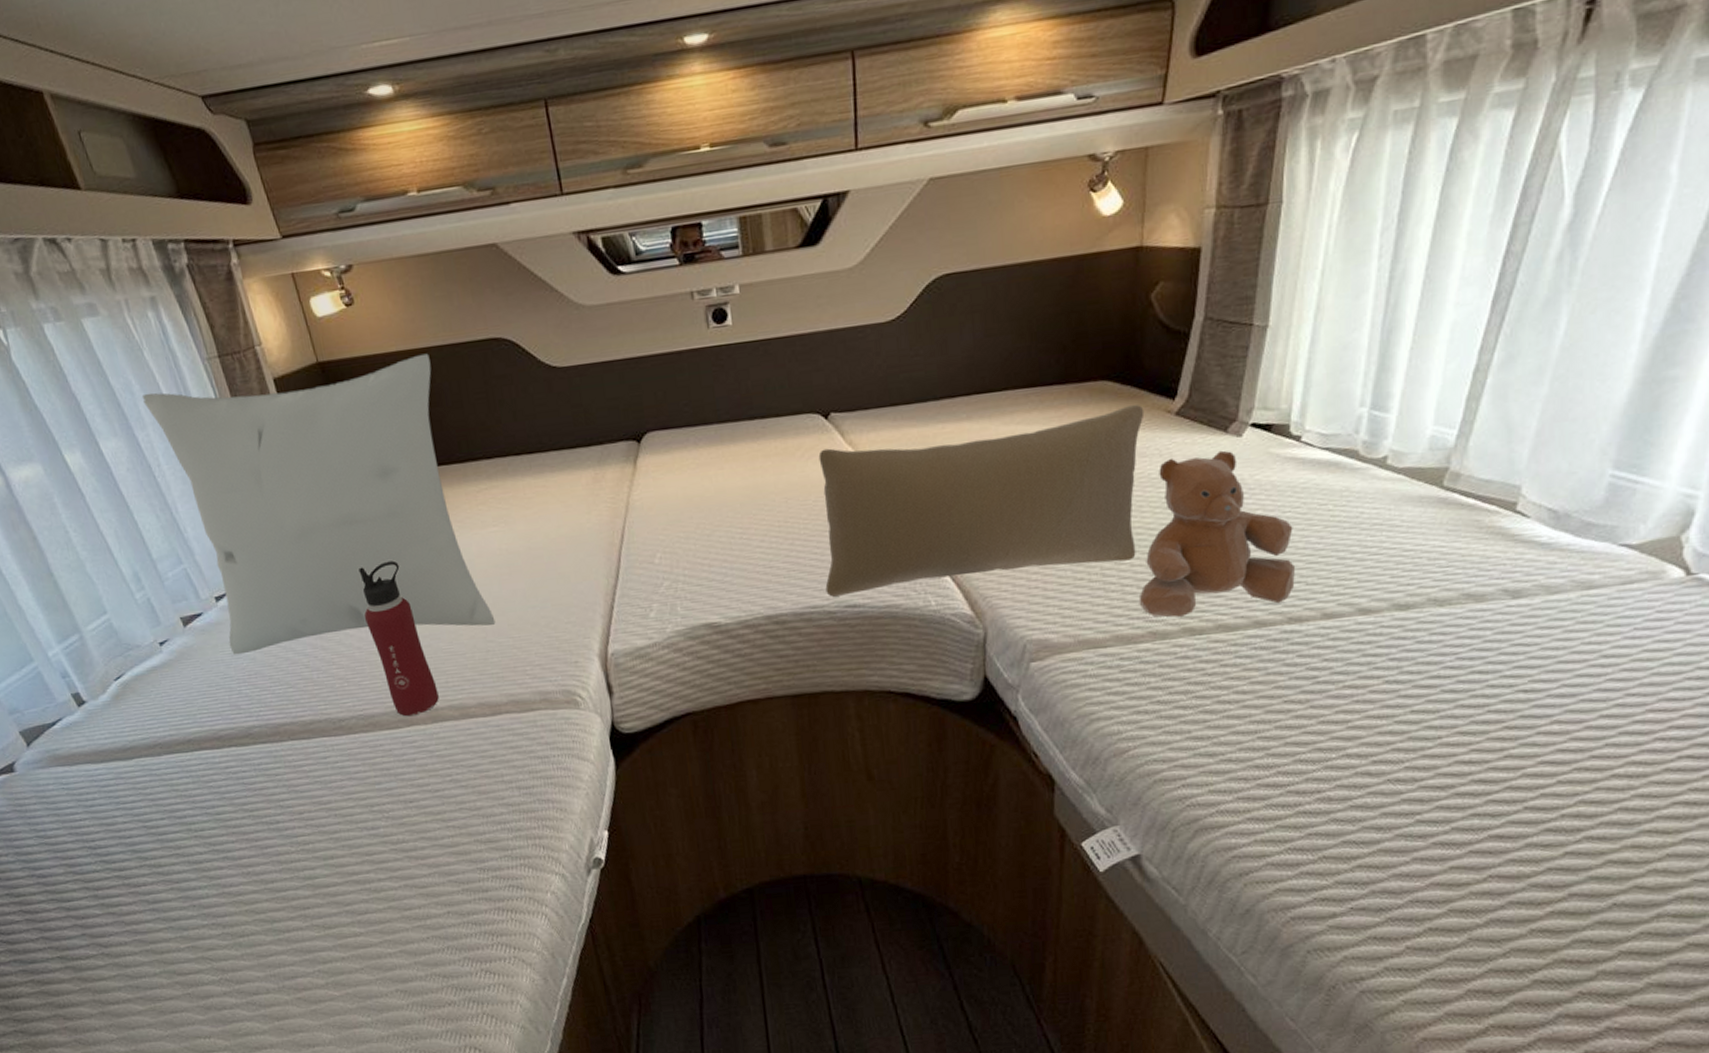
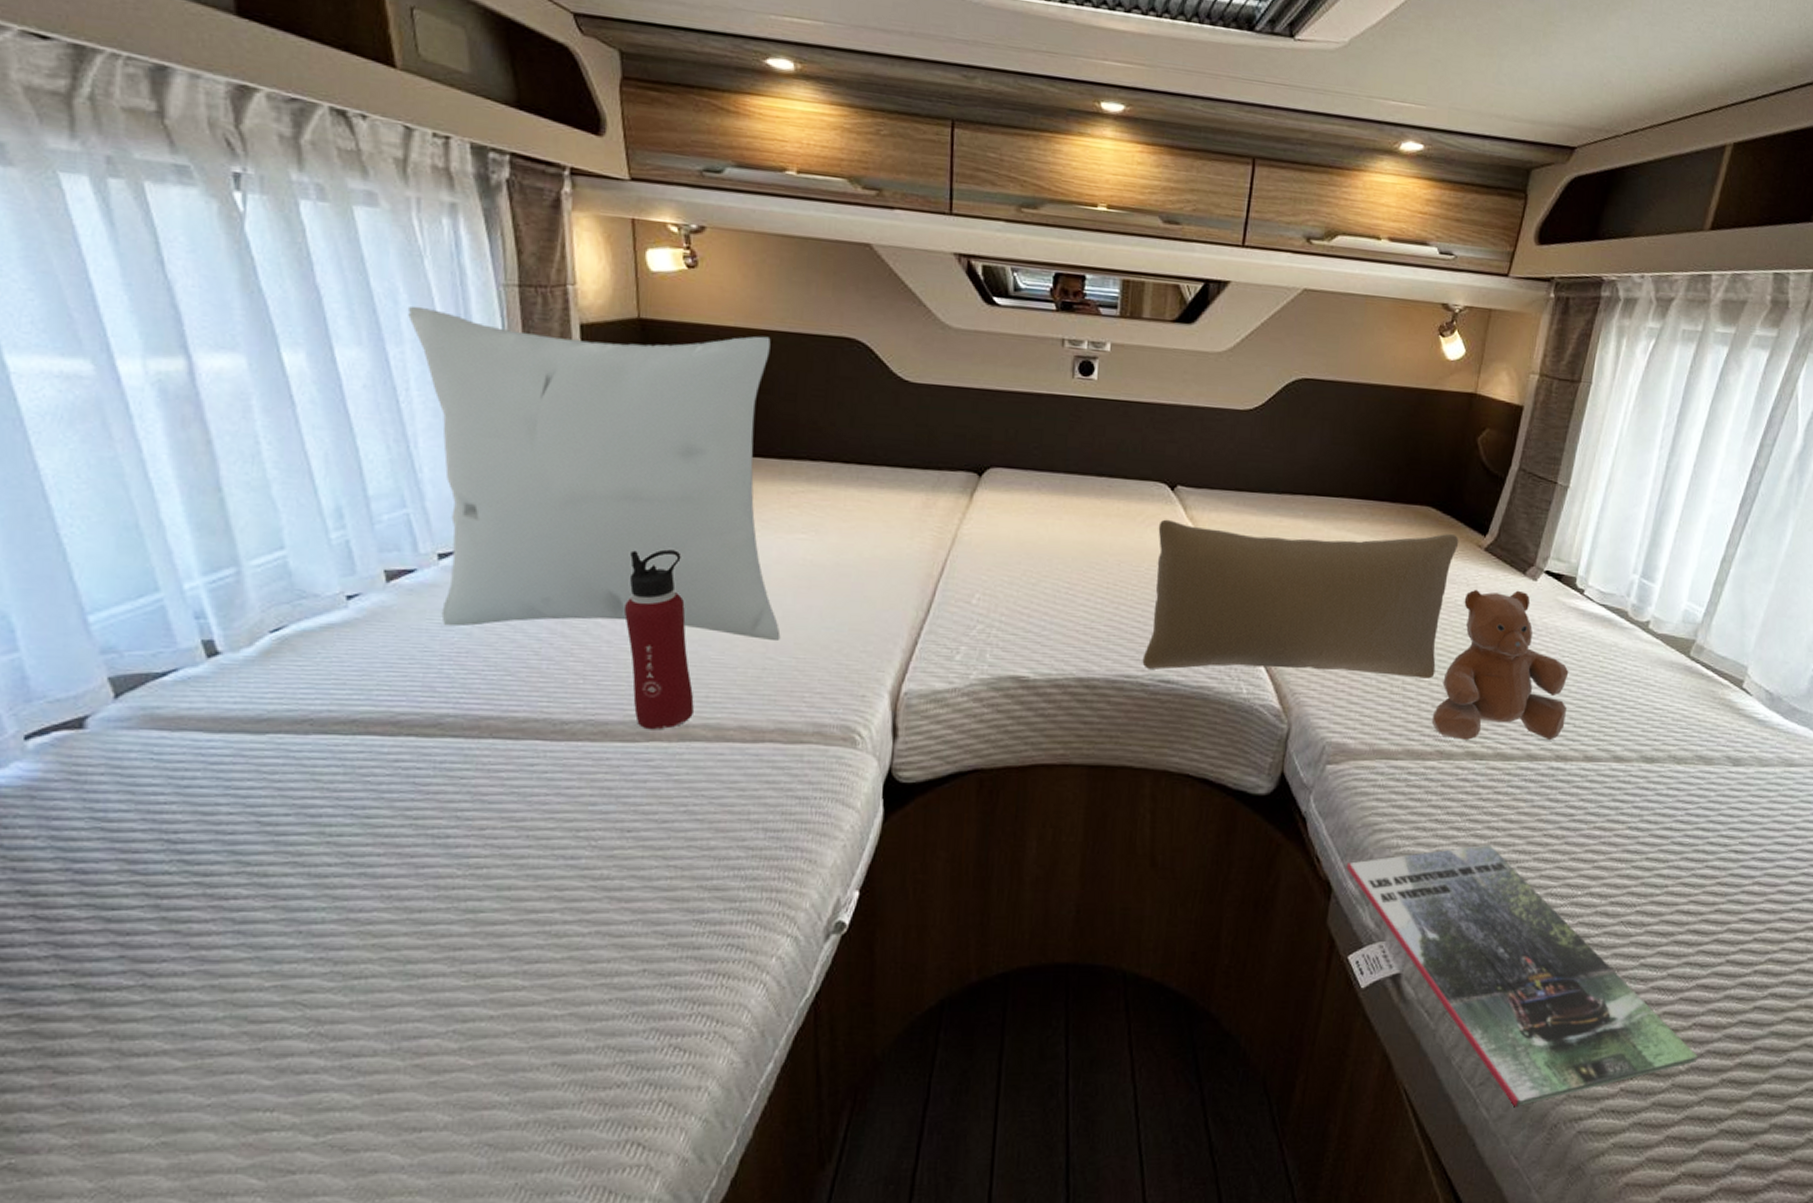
magazine: none [1066,718,1498,973] -> present [1346,844,1698,1108]

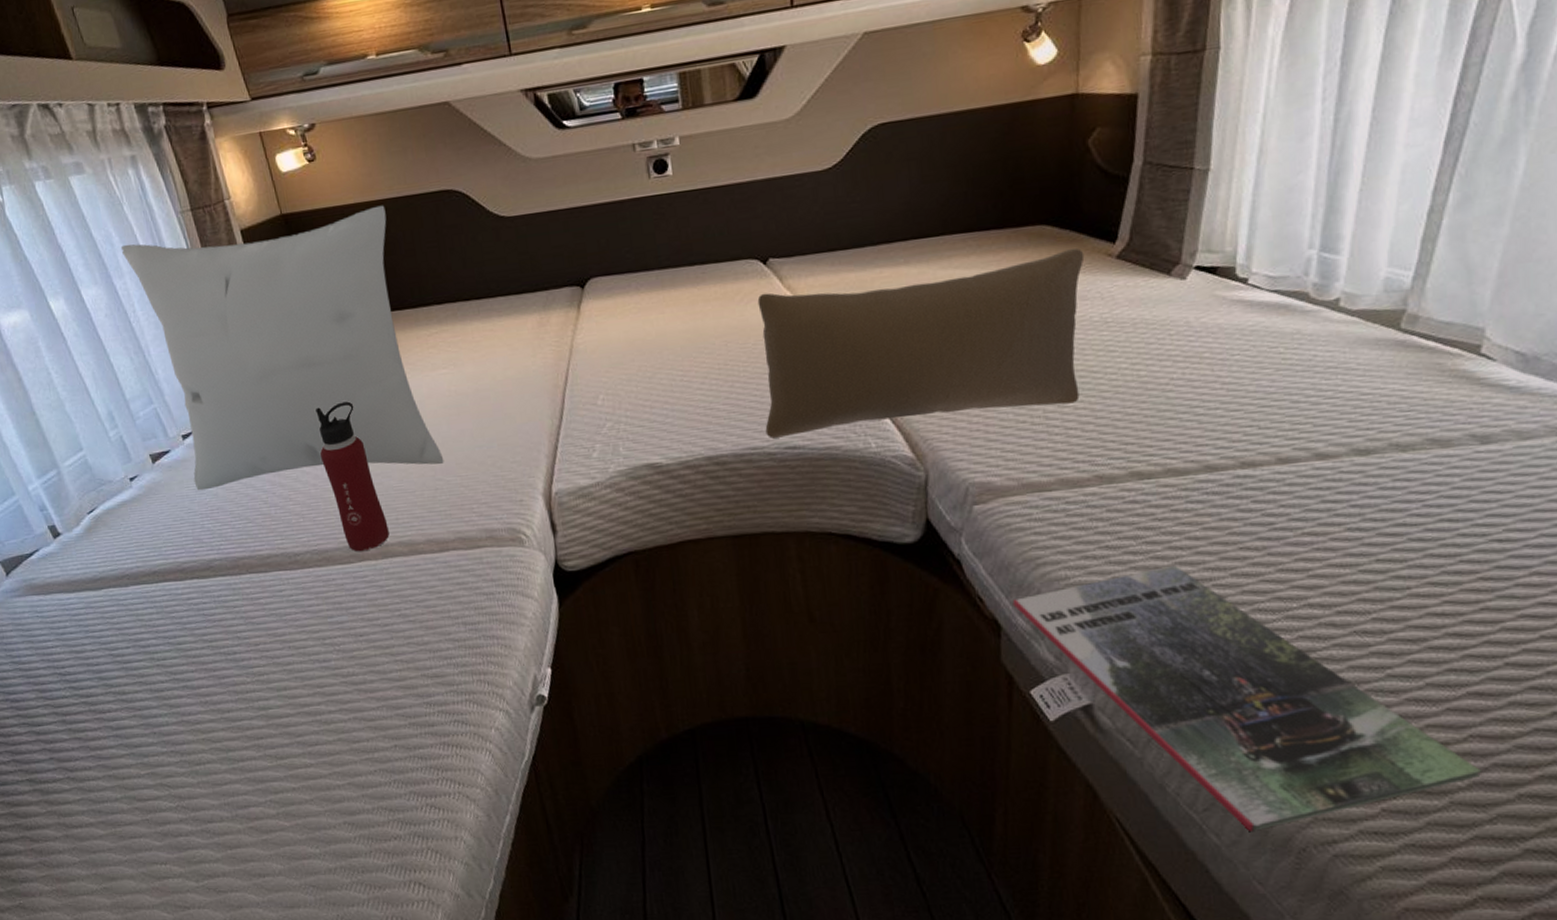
teddy bear: present [1431,589,1569,741] -> none [1083,293,1247,462]

